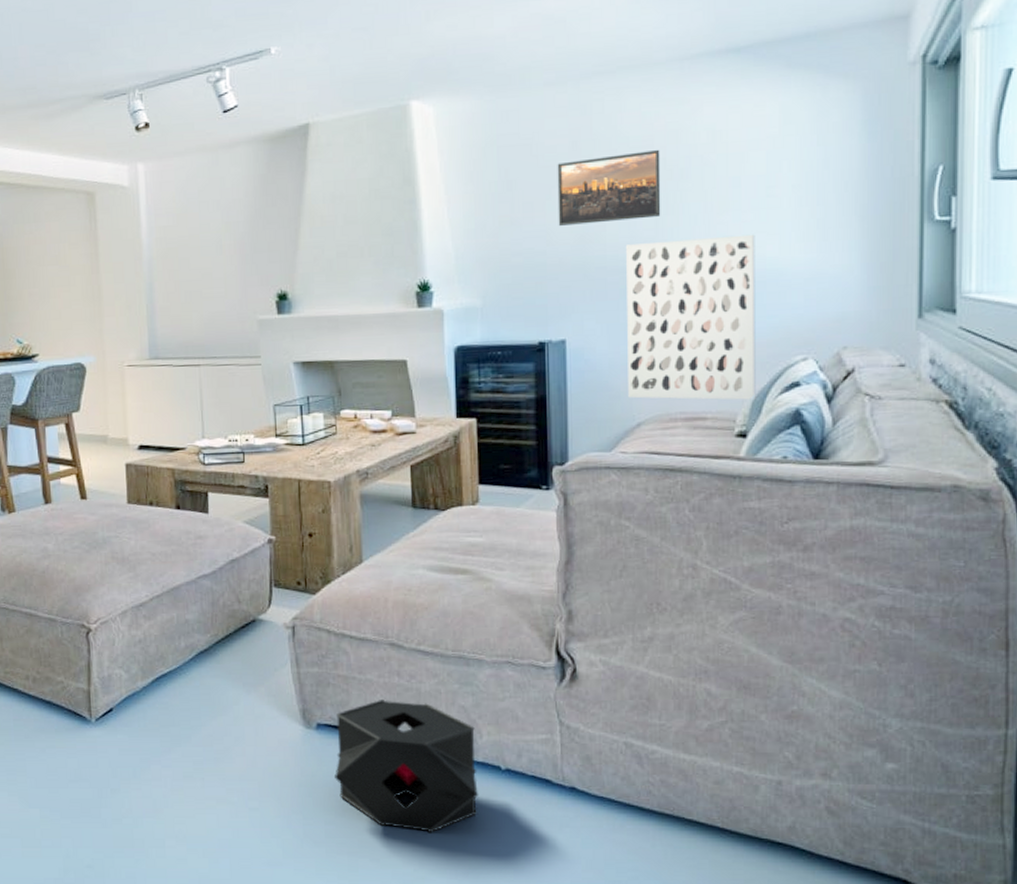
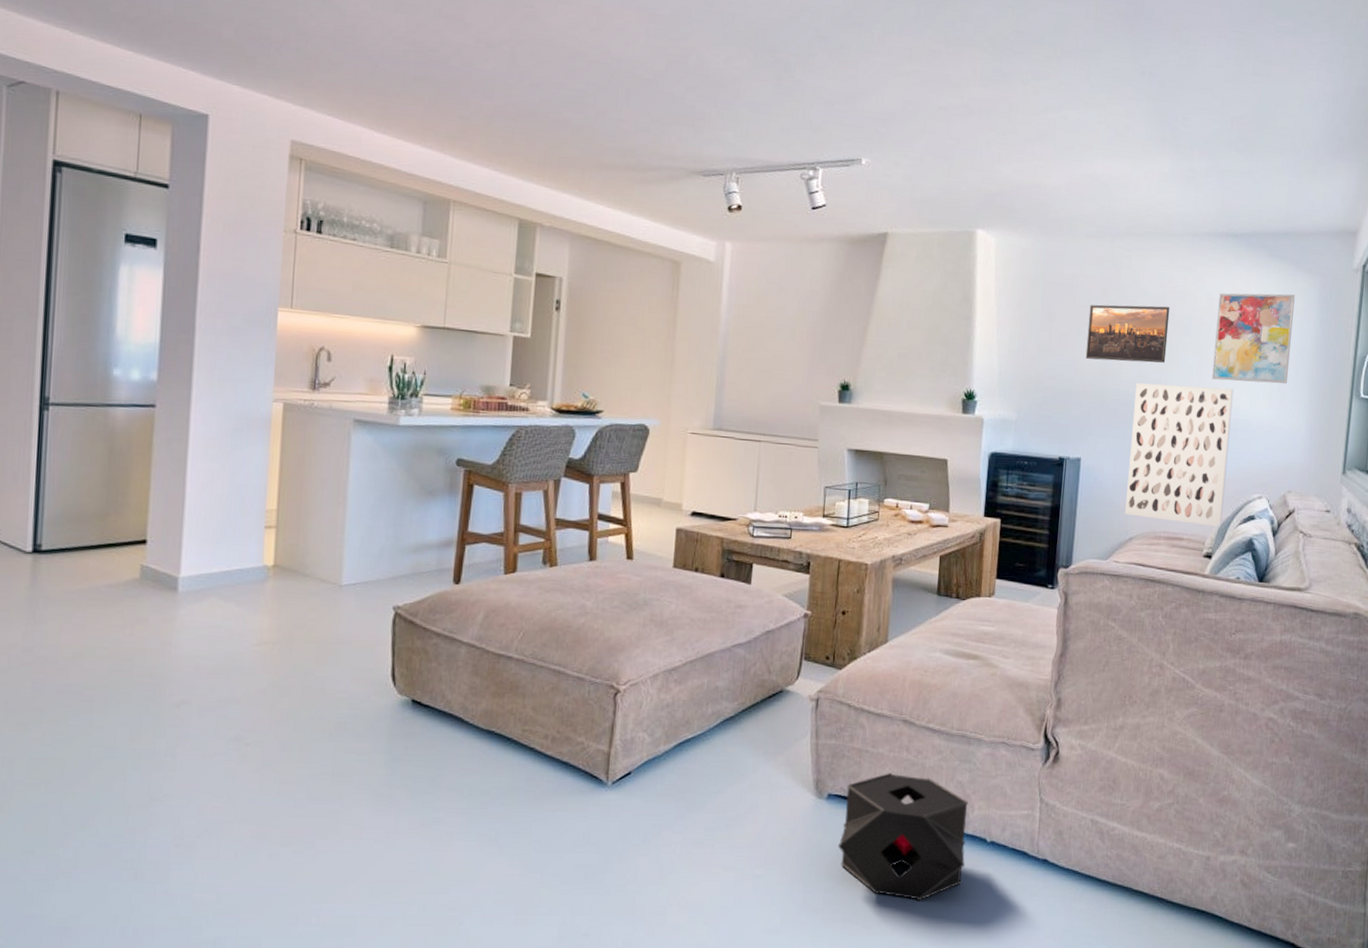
wall art: none [724,107,829,227] -> present [1212,293,1295,384]

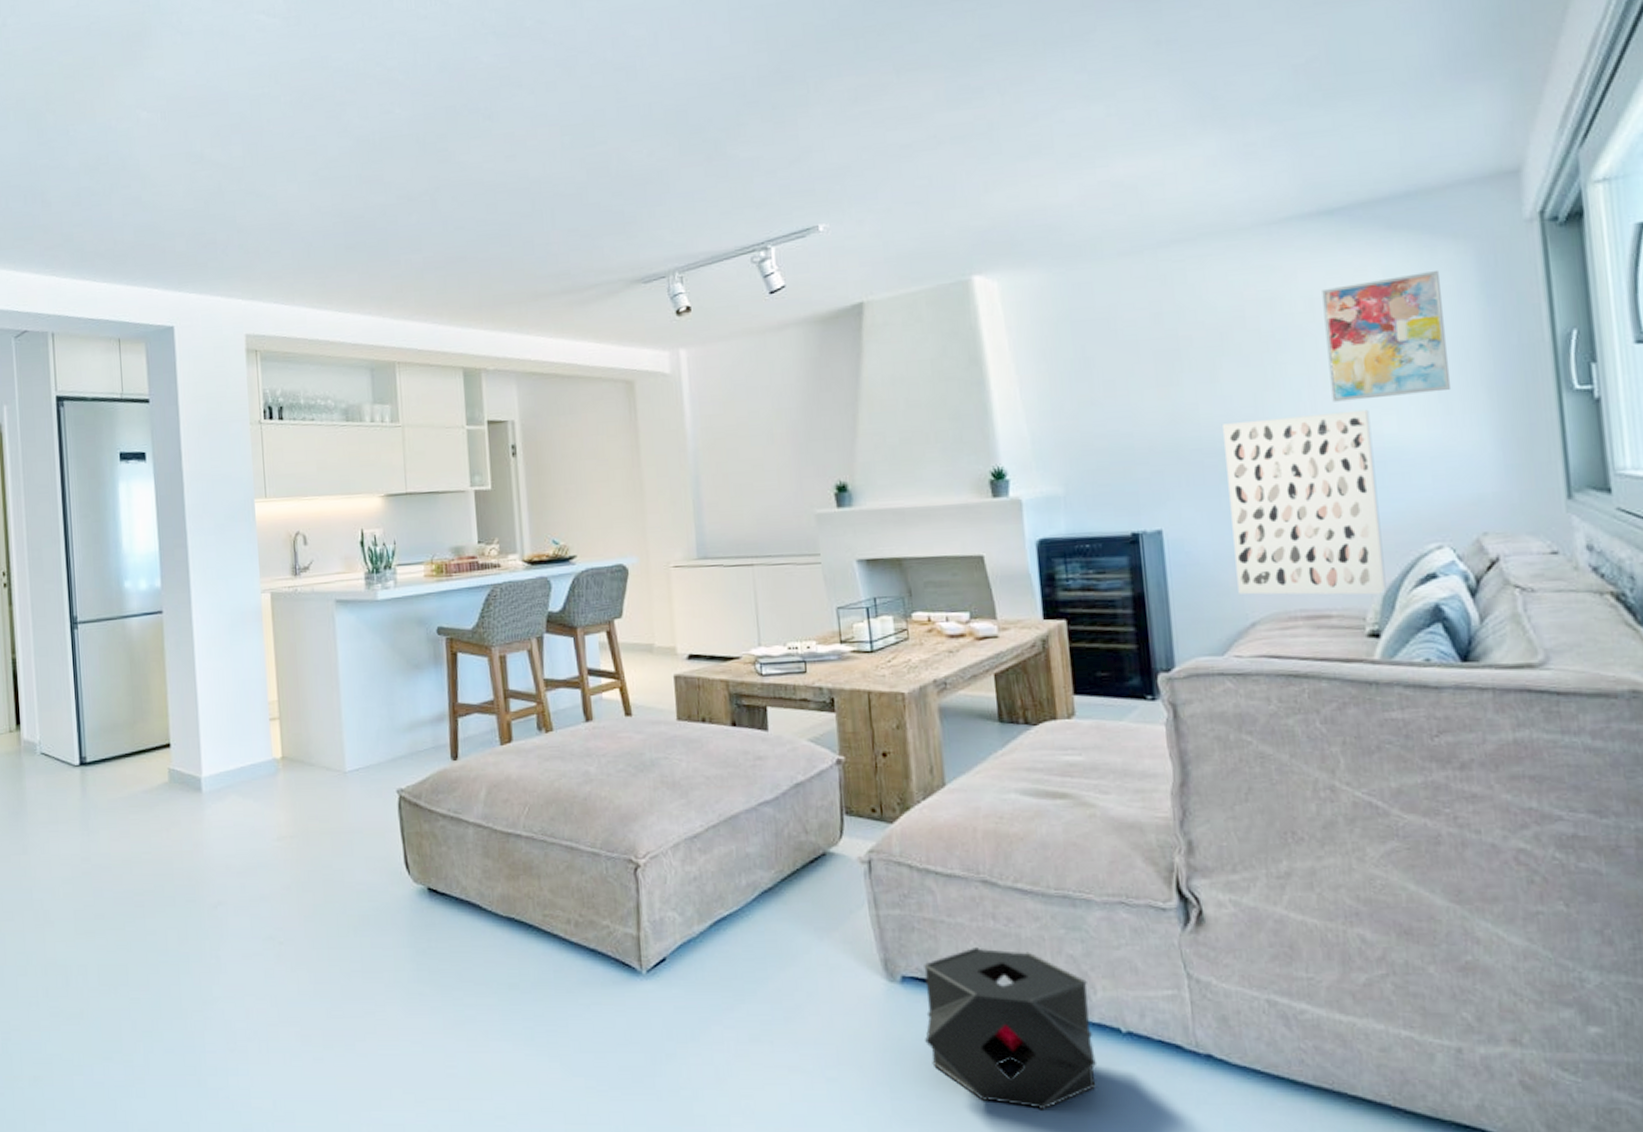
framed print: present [1085,304,1170,363] -> none [1138,320,1260,405]

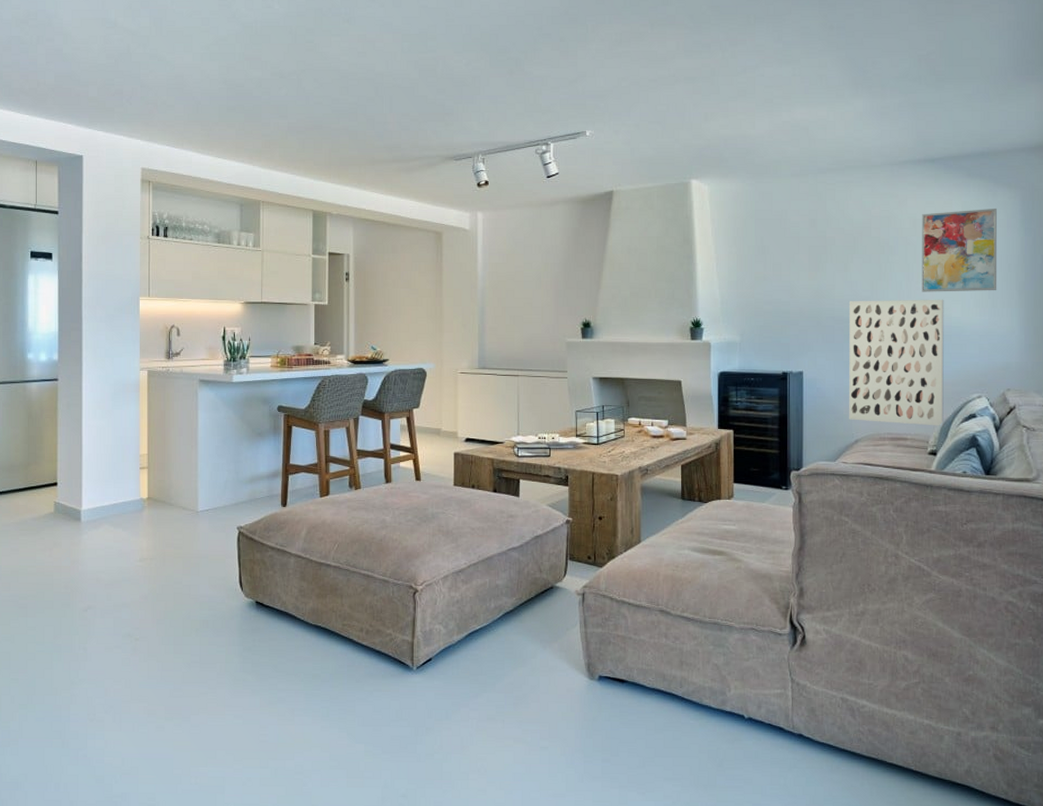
speaker: present [924,948,1098,1111] -> none [611,657,727,771]

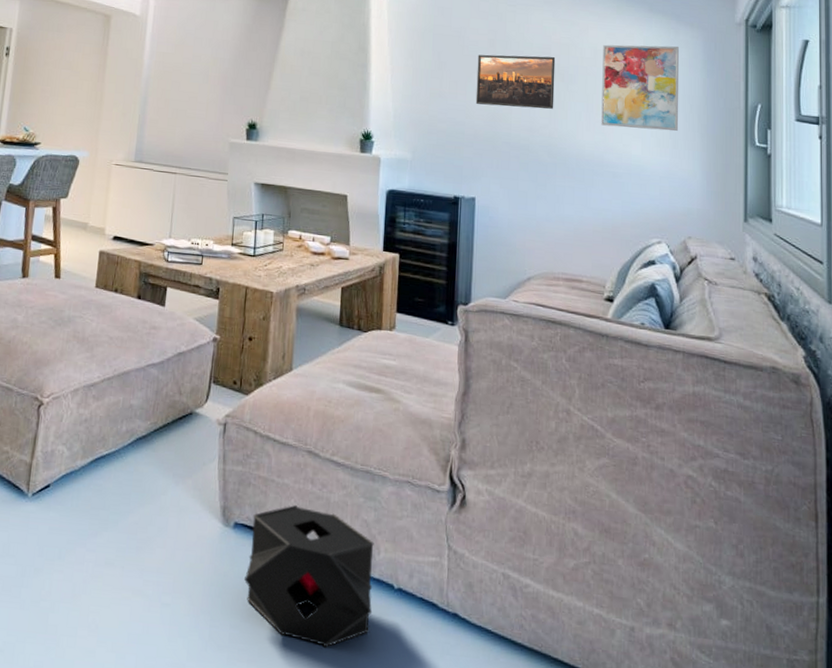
speaker: none [611,657,727,771] -> present [244,505,374,648]
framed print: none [799,230,876,283] -> present [475,54,556,109]
wall art: present [849,299,944,426] -> none [522,127,624,271]

